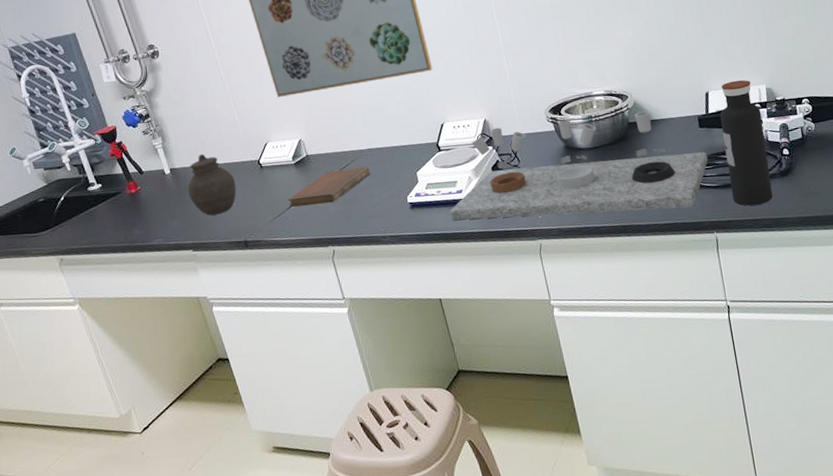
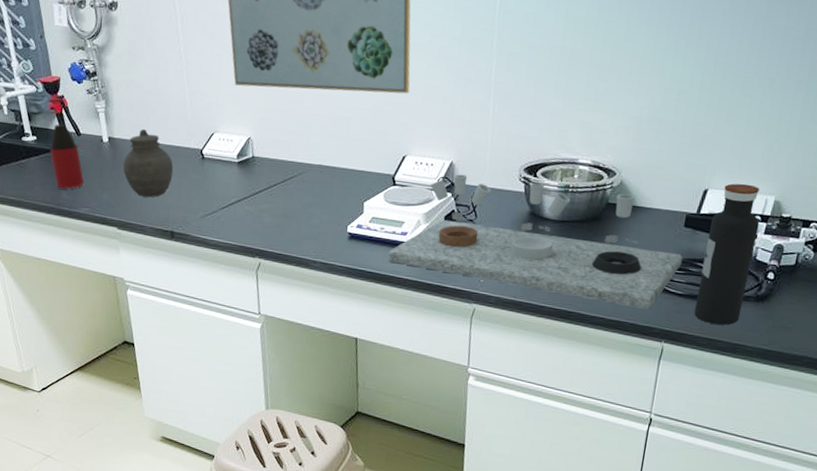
bottle: none [108,143,154,227] -> present [48,97,84,189]
notebook: present [288,167,371,207] -> none [223,179,316,214]

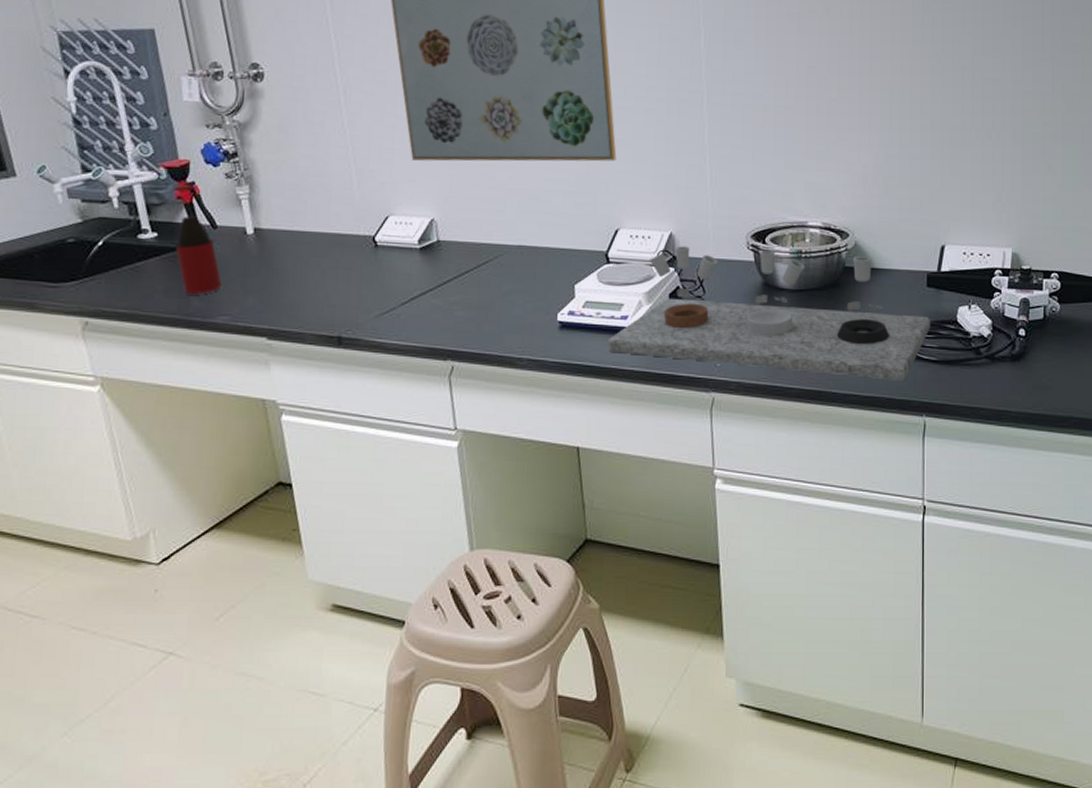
jar: present [122,129,174,198] -> none [273,217,339,298]
water bottle: present [694,183,760,325] -> none [952,237,1002,390]

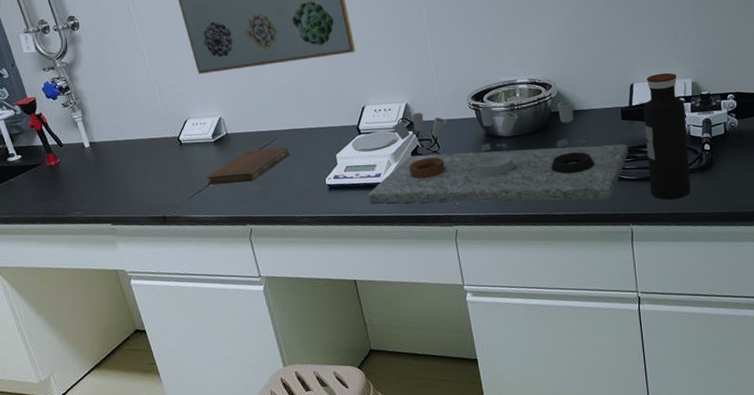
bottle: present [174,184,222,295] -> none [27,115,73,199]
notebook: none [403,265,517,306] -> present [206,147,290,185]
water bottle: none [952,237,1002,390] -> present [643,72,691,200]

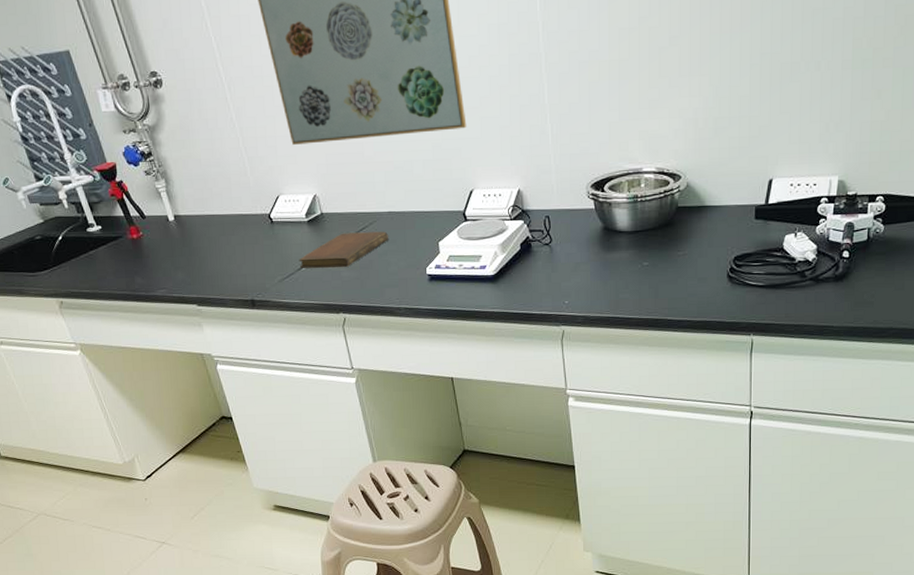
laboratory equipment: present [368,101,628,204] -> none [471,195,758,306]
water bottle: present [643,72,691,200] -> none [778,168,827,310]

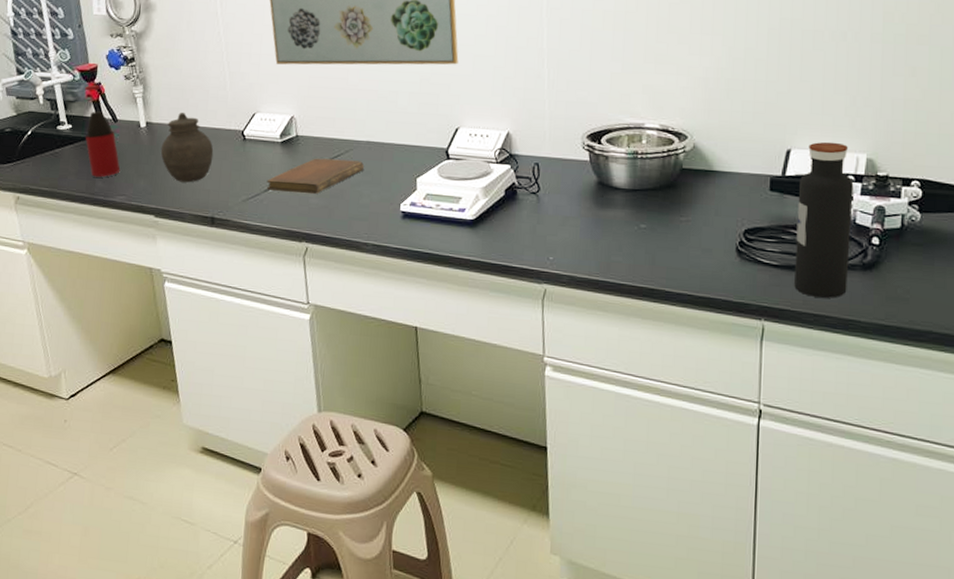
bottle: none [107,183,157,274] -> present [85,84,121,177]
jar: none [192,202,245,270] -> present [160,113,214,183]
water bottle: none [778,168,827,310] -> present [794,141,854,298]

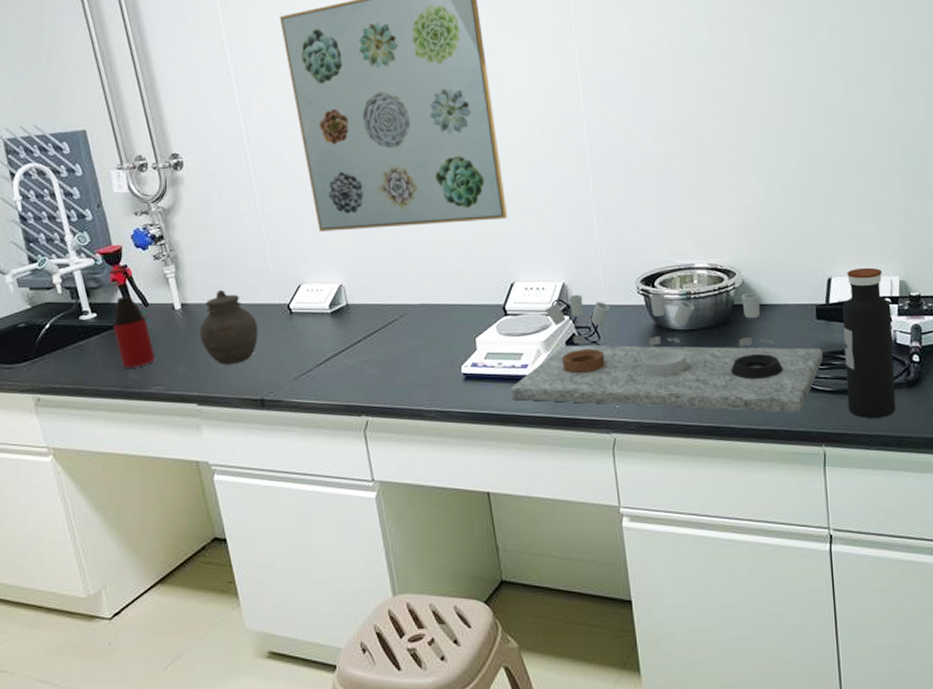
notebook: present [266,158,365,194] -> none [318,325,421,365]
laboratory equipment: none [446,144,772,284] -> present [511,293,823,413]

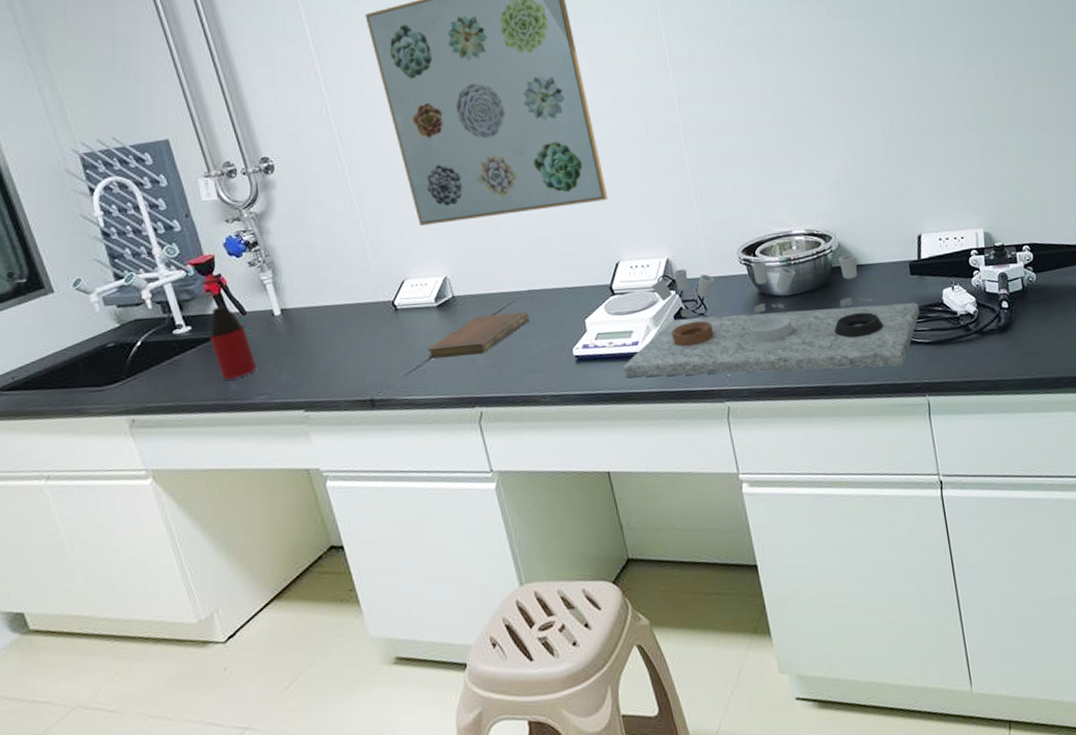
jar: present [199,290,258,365] -> none [302,292,364,368]
notebook: none [318,325,421,365] -> present [427,311,530,359]
water bottle: present [842,267,896,418] -> none [933,222,991,366]

